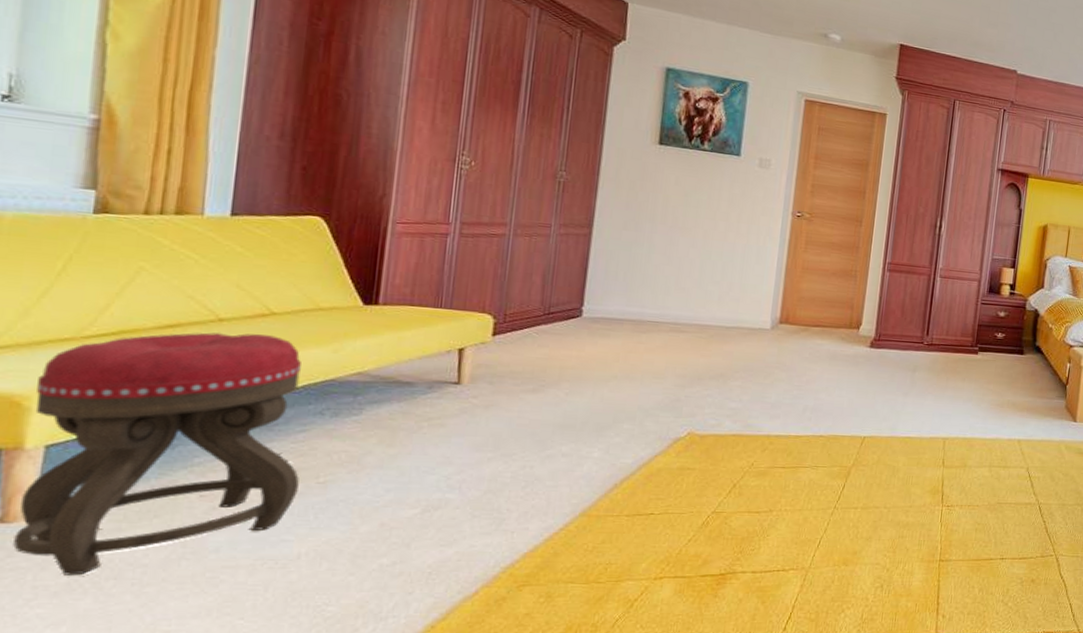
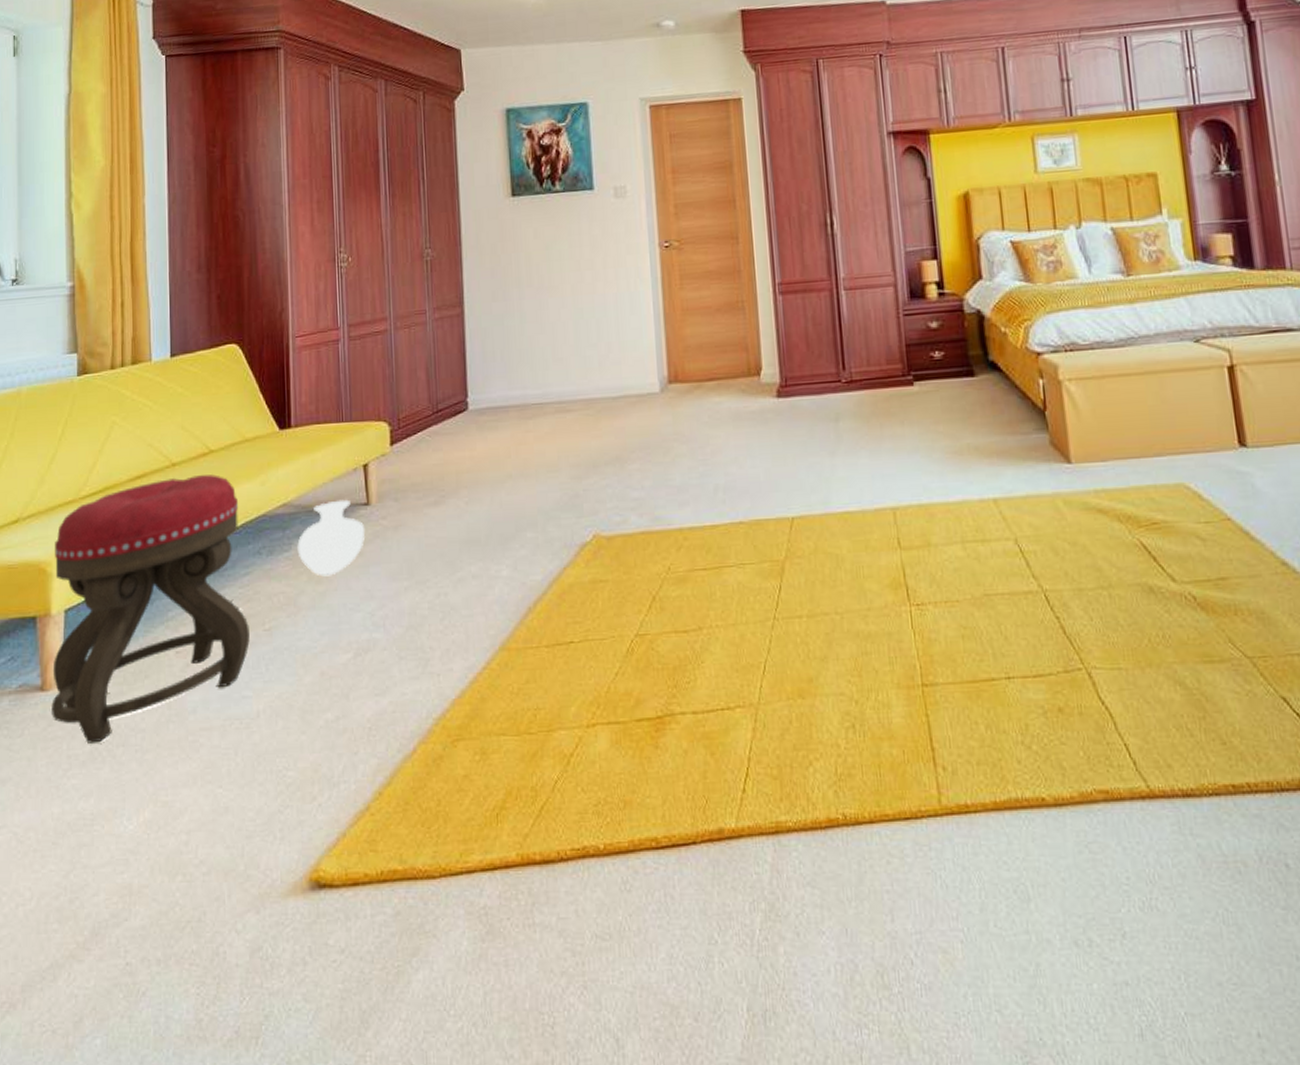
pottery: none [369,376,452,442] -> present [297,499,365,577]

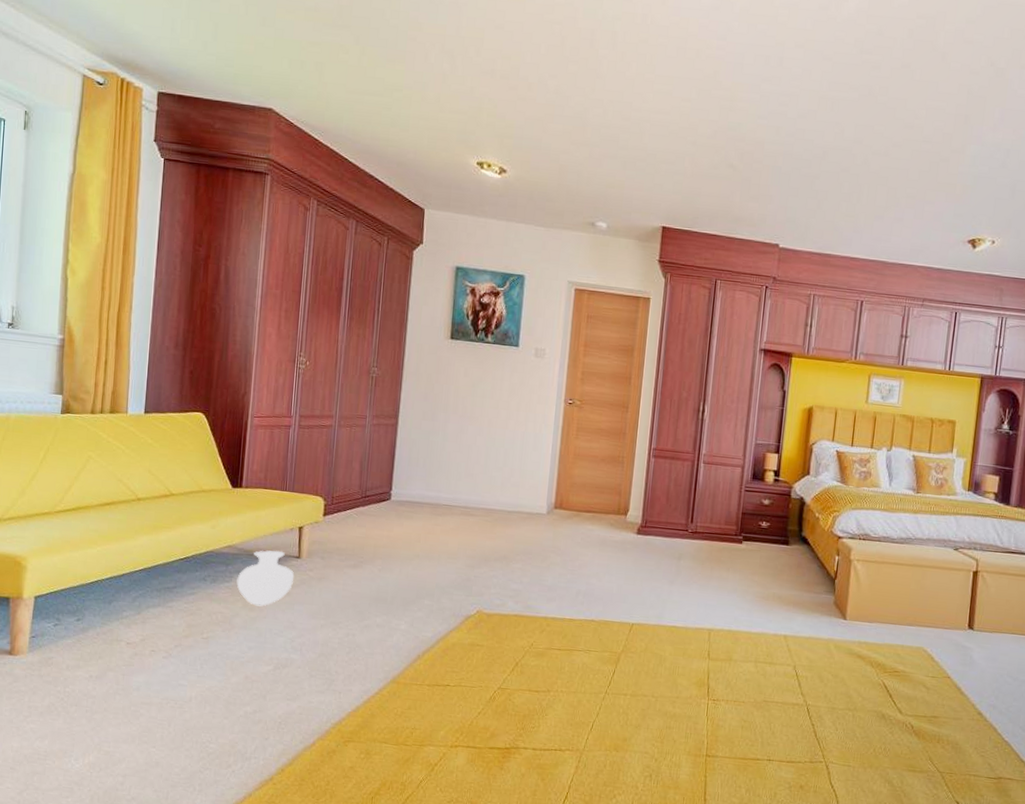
ottoman: present [51,474,250,744] -> none [17,509,191,700]

